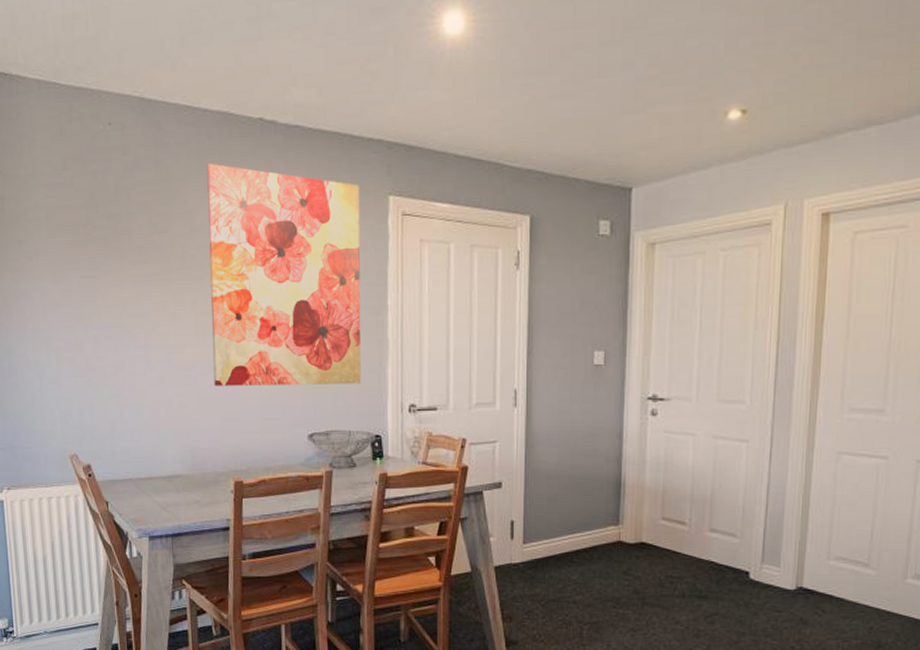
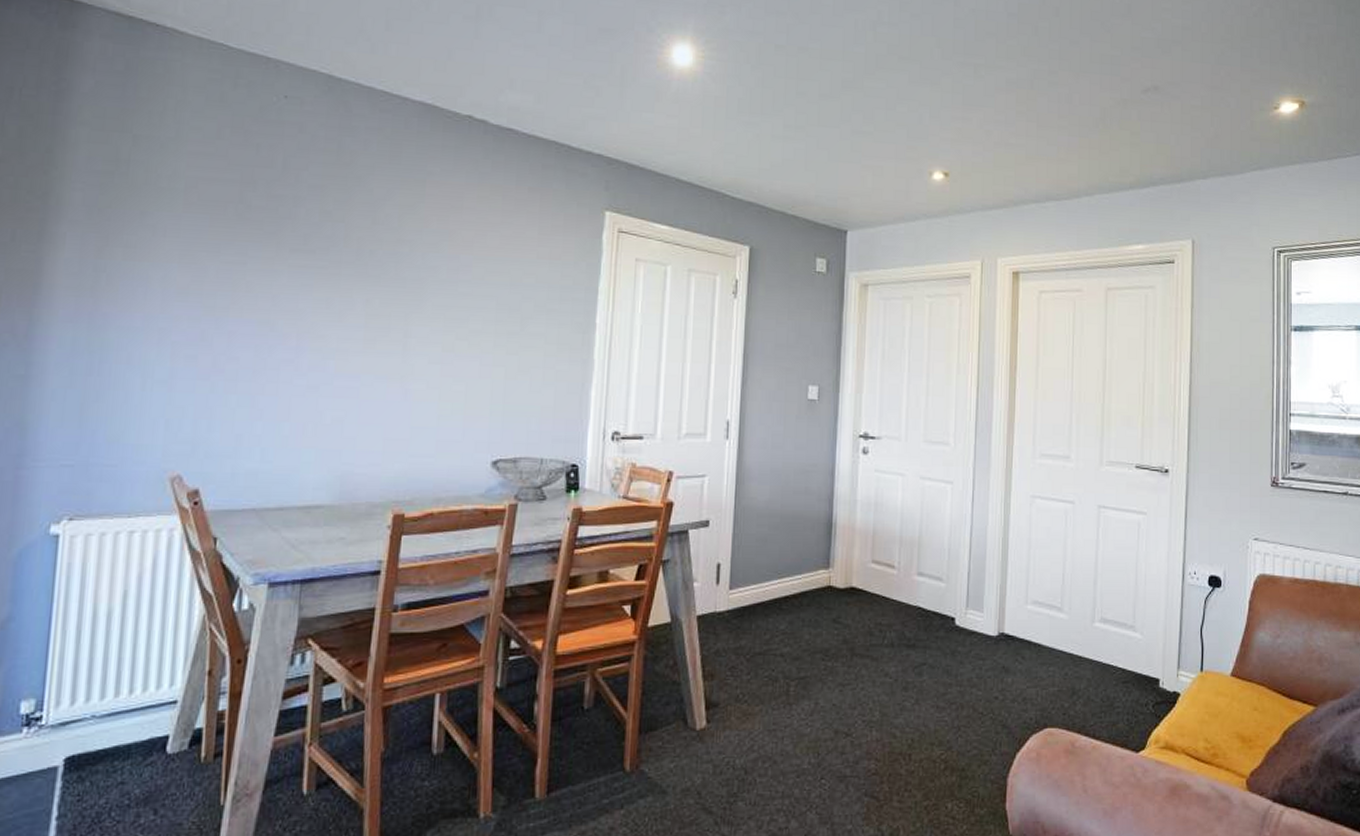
wall art: present [207,163,361,386] -> none [381,153,574,406]

